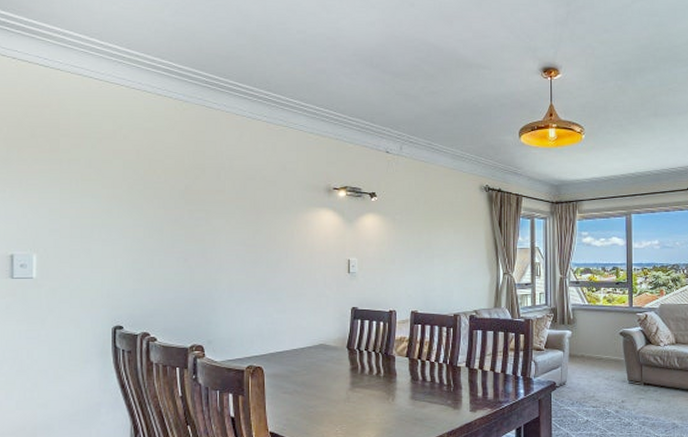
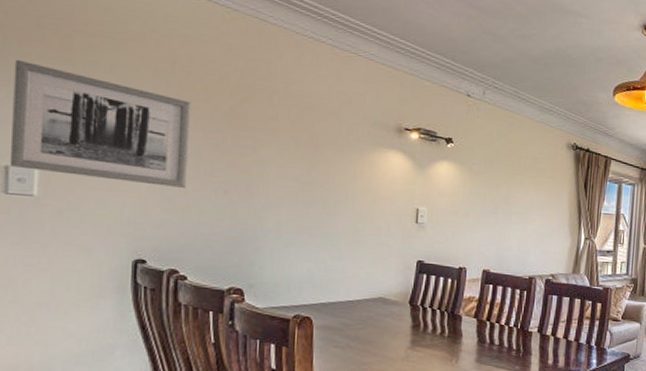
wall art: none [14,164,154,260] -> present [9,59,191,188]

